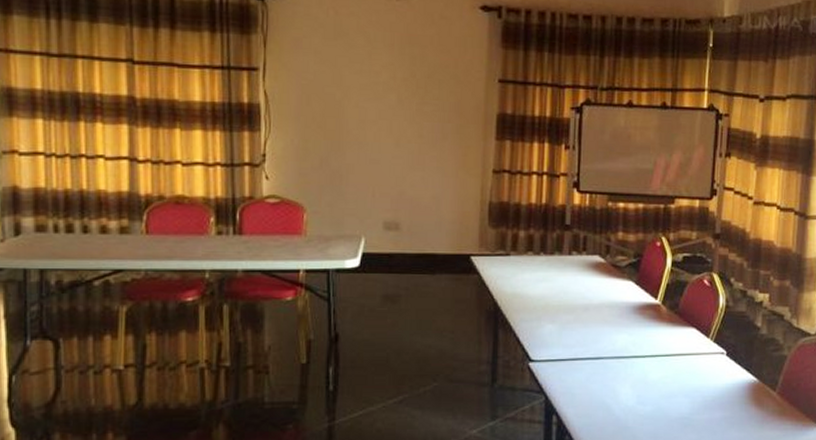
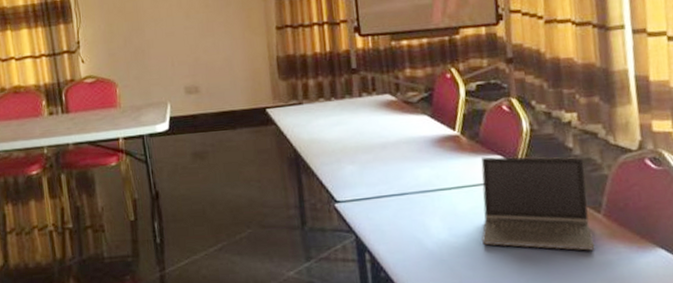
laptop computer: none [667,328,768,426] -> present [481,156,595,251]

